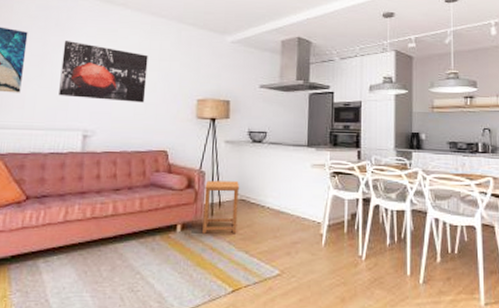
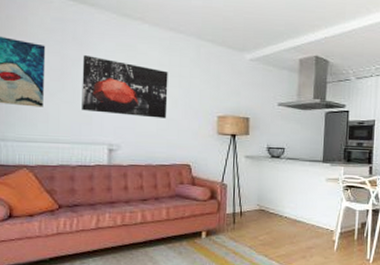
side table: present [202,180,240,234] -> none [225,192,260,240]

